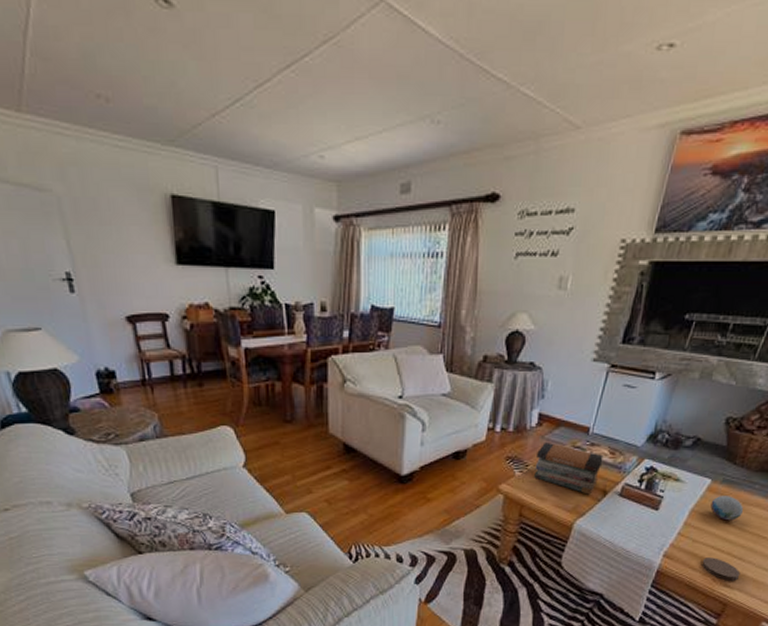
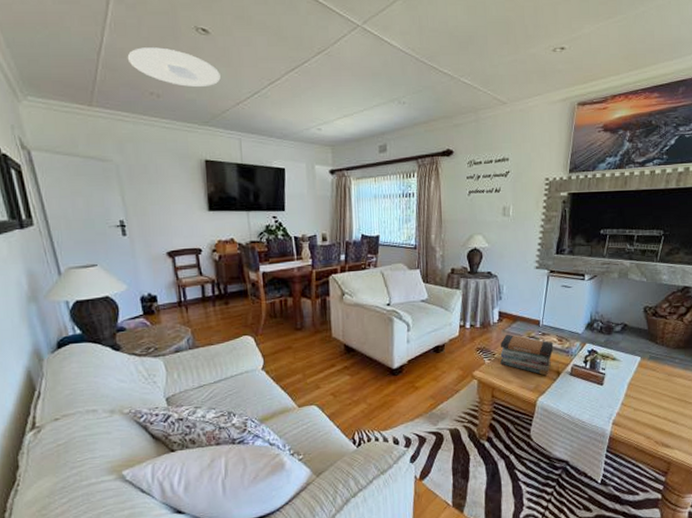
ceiling light: none [63,26,190,88] -> present [127,47,221,87]
coaster: present [701,557,740,581] -> none [644,422,677,442]
decorative orb: present [710,496,743,521] -> none [643,370,669,391]

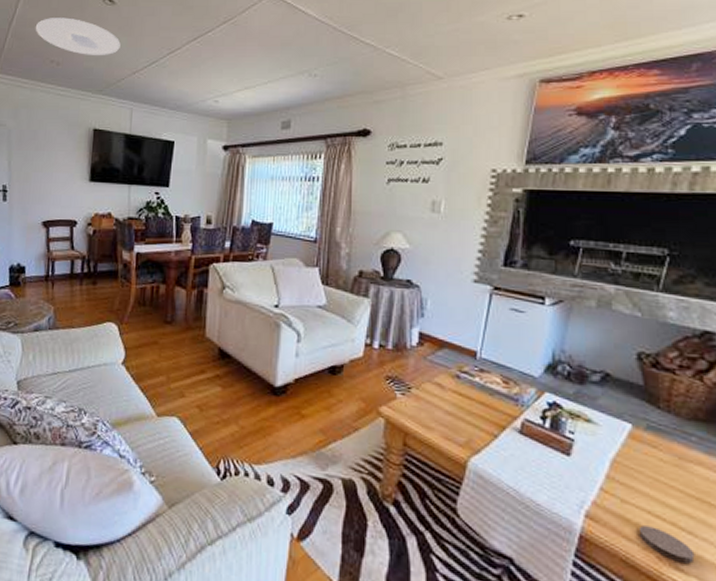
book stack: present [500,334,554,376] -> none [418,363,496,428]
coaster: none [644,422,677,442] -> present [638,525,695,564]

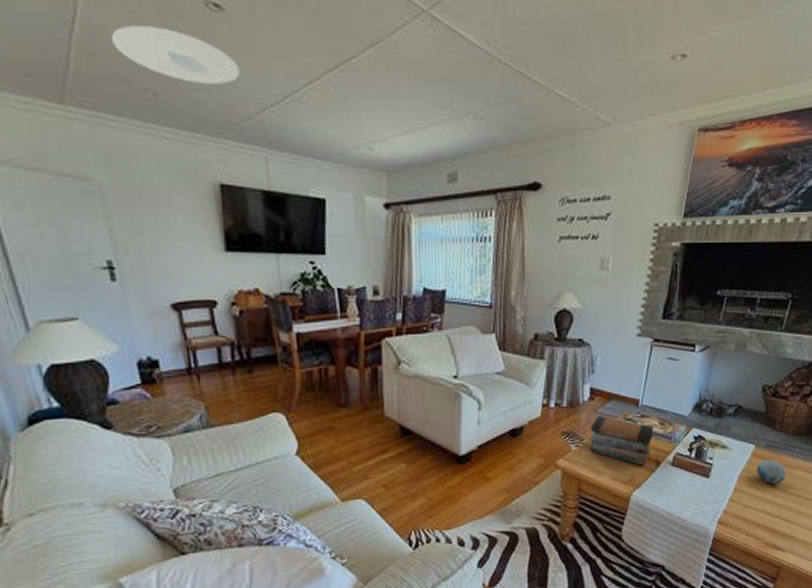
book stack: none [418,363,496,428] -> present [590,415,654,466]
decorative orb: none [637,446,681,480] -> present [757,460,786,485]
coaster: present [638,525,695,564] -> none [754,521,790,544]

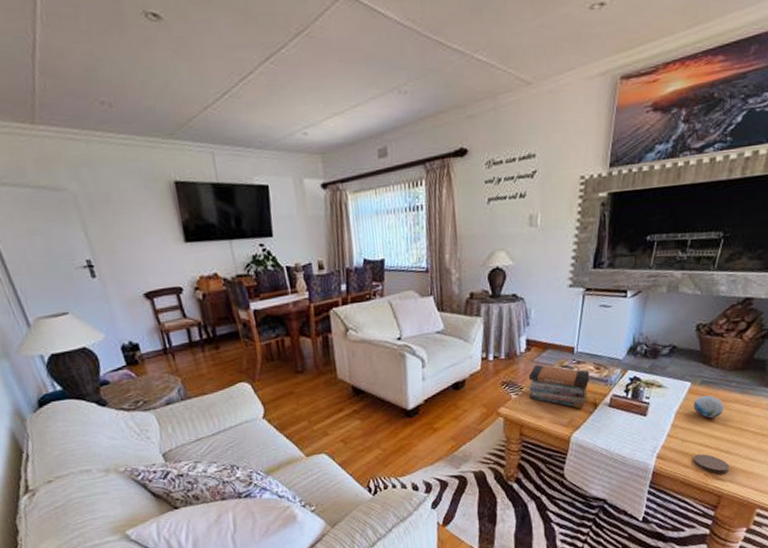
ceiling light: present [111,25,240,84] -> none [67,42,182,91]
coaster: none [754,521,790,544] -> present [693,454,730,474]

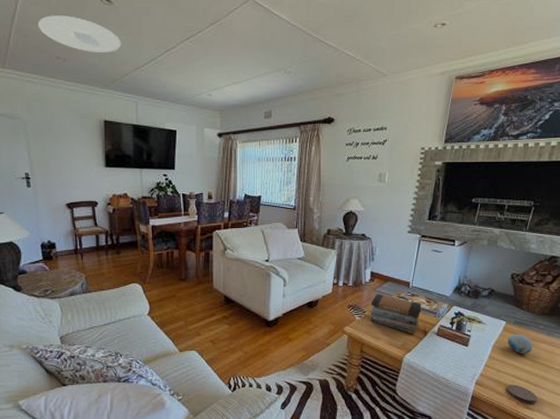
ceiling light: none [67,42,182,91] -> present [38,15,121,52]

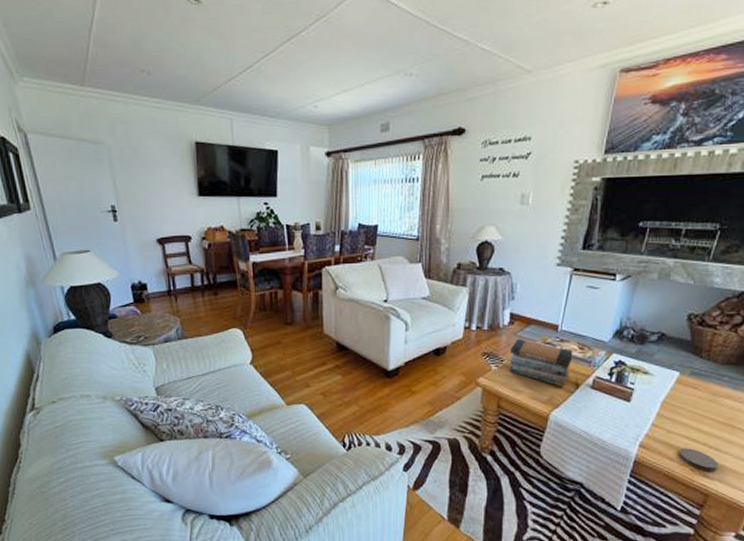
ceiling light: present [38,15,121,52] -> none [118,20,212,63]
decorative orb: present [508,334,533,354] -> none [681,388,714,412]

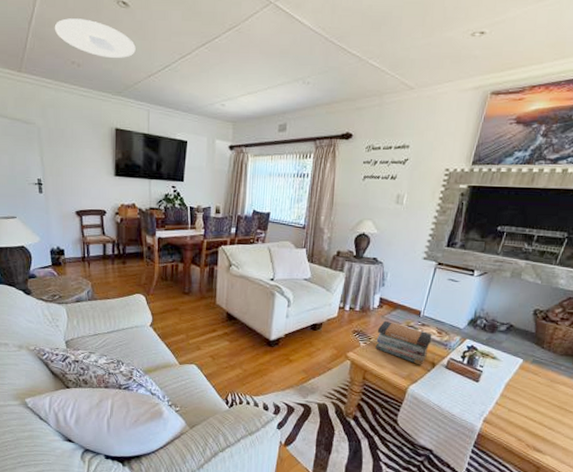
ceiling light: none [118,20,212,63] -> present [54,18,136,58]
coaster: present [678,448,719,471] -> none [517,425,551,448]

